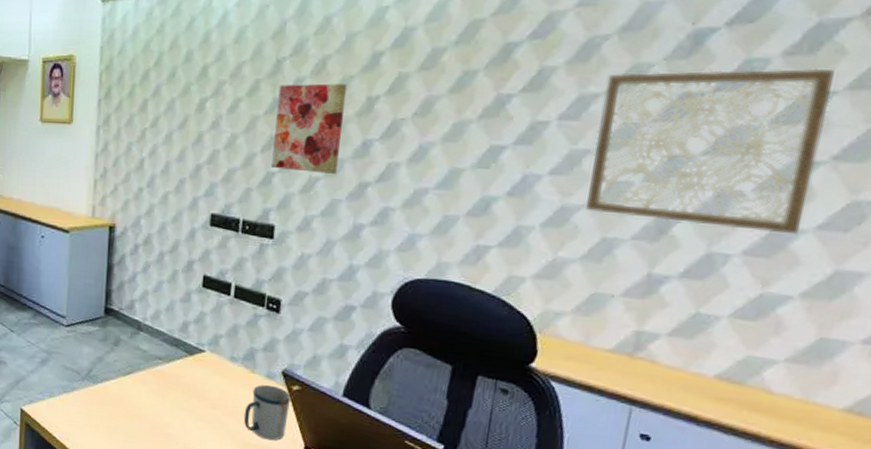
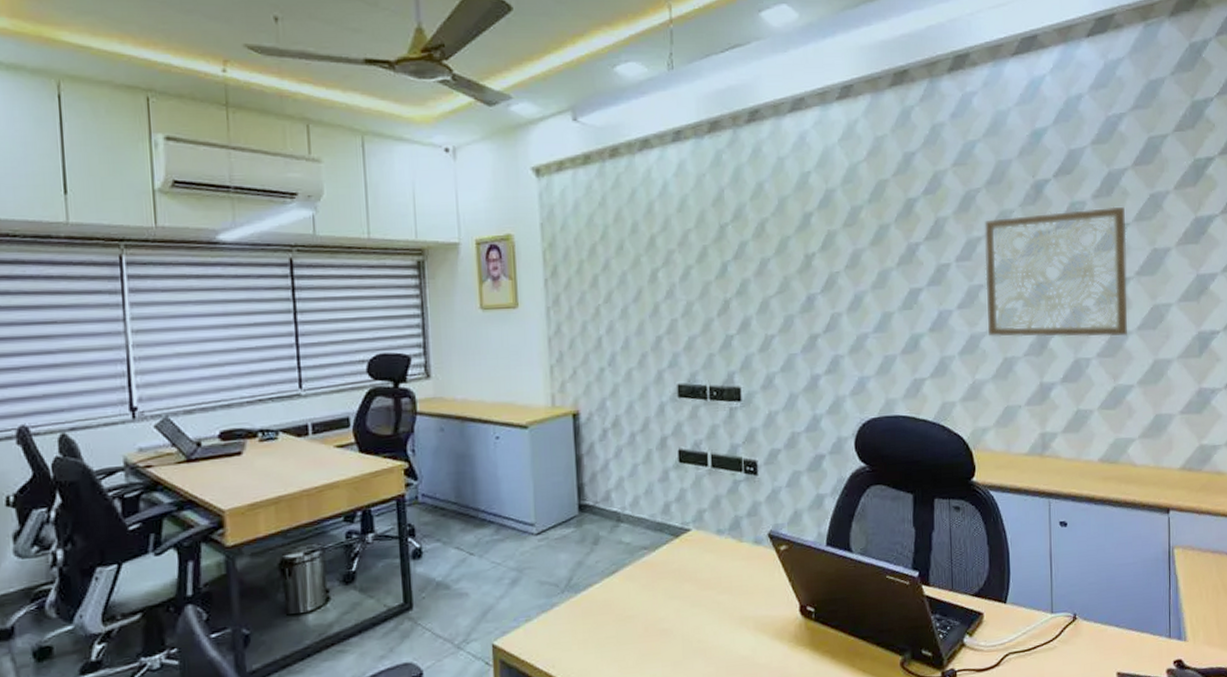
mug: present [243,384,292,441] -> none [738,550,781,609]
wall art: present [272,83,348,174] -> none [726,244,789,331]

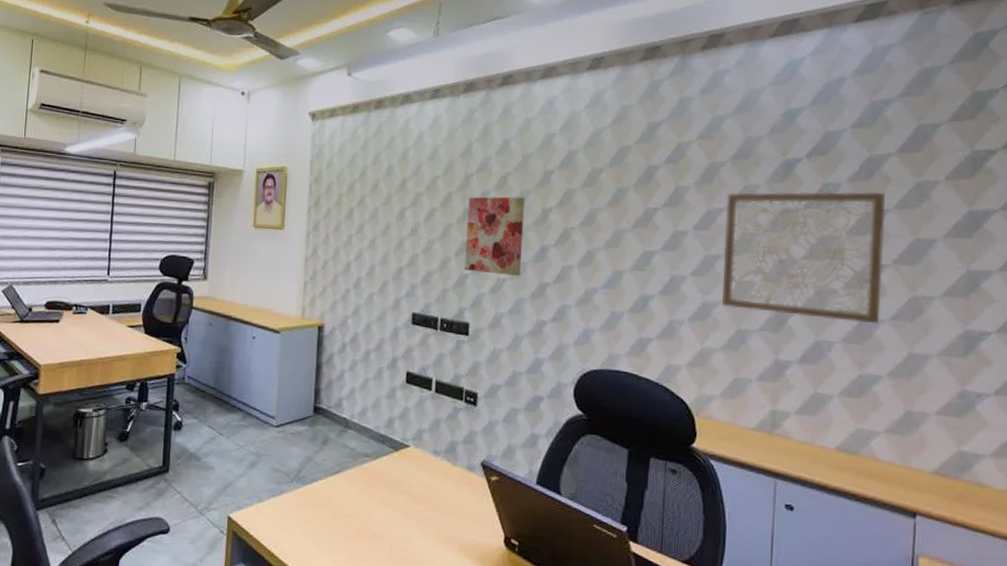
wall art: none [726,244,789,331] -> present [465,196,526,276]

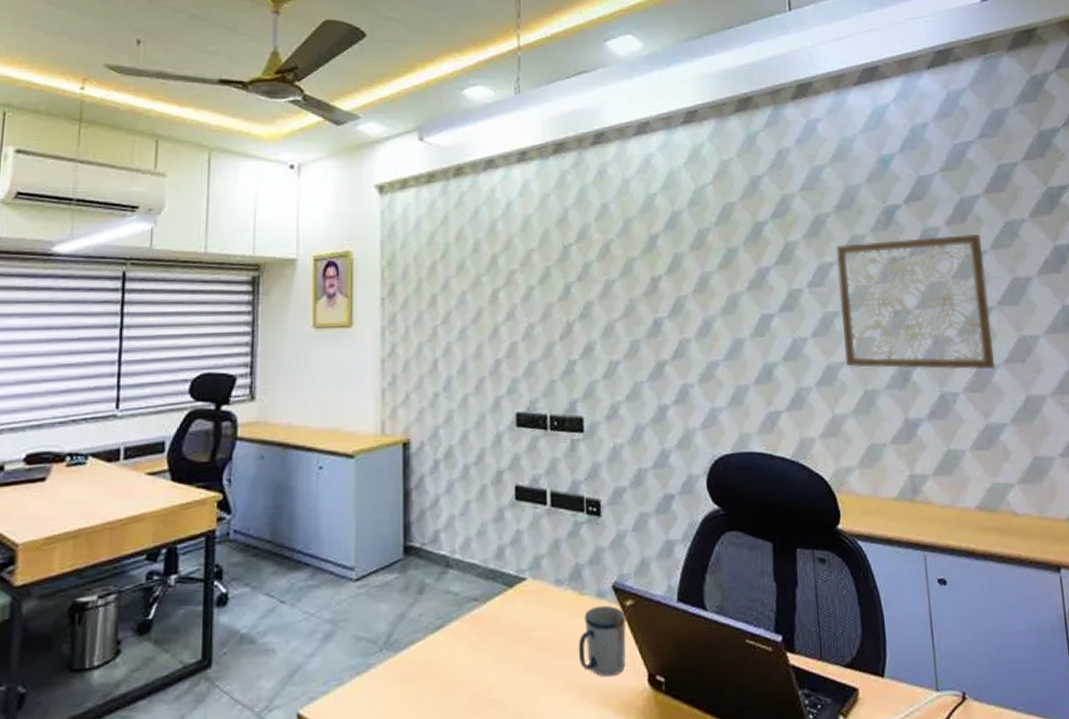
mug: none [447,476,491,534] -> present [578,605,627,677]
wall art: present [465,196,526,276] -> none [569,266,635,357]

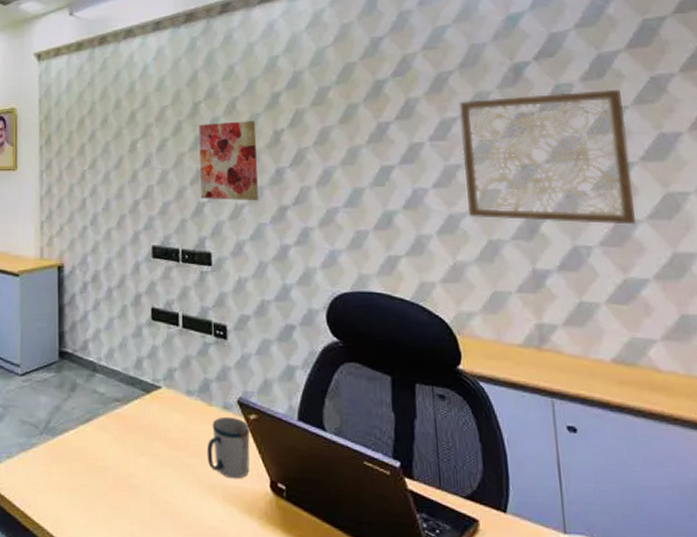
wall art: none [569,266,635,357] -> present [199,121,258,200]

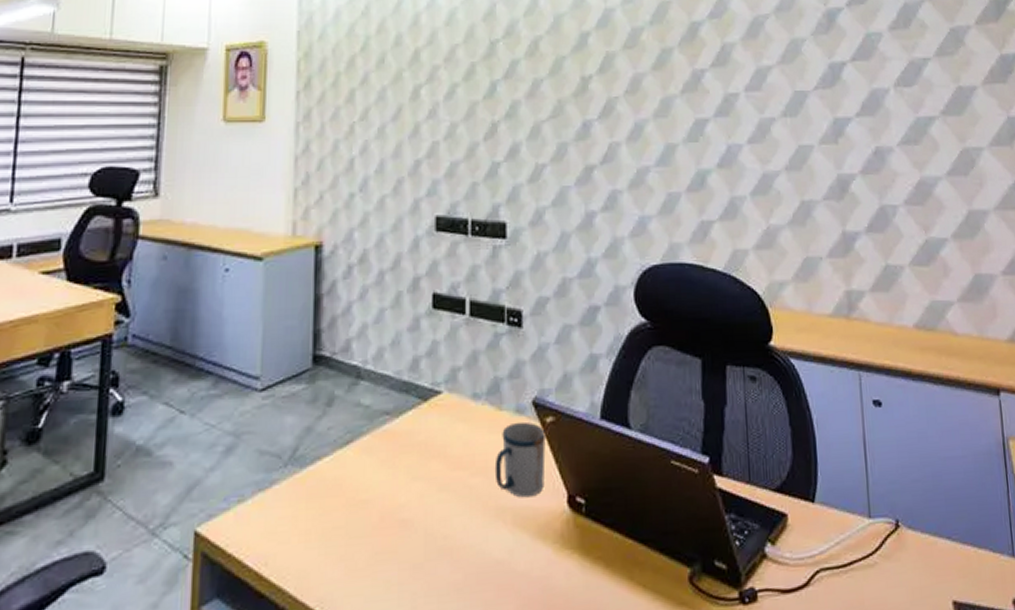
wall art: present [199,121,258,200] -> none [495,65,562,159]
wall art: present [459,89,636,225] -> none [775,39,936,182]

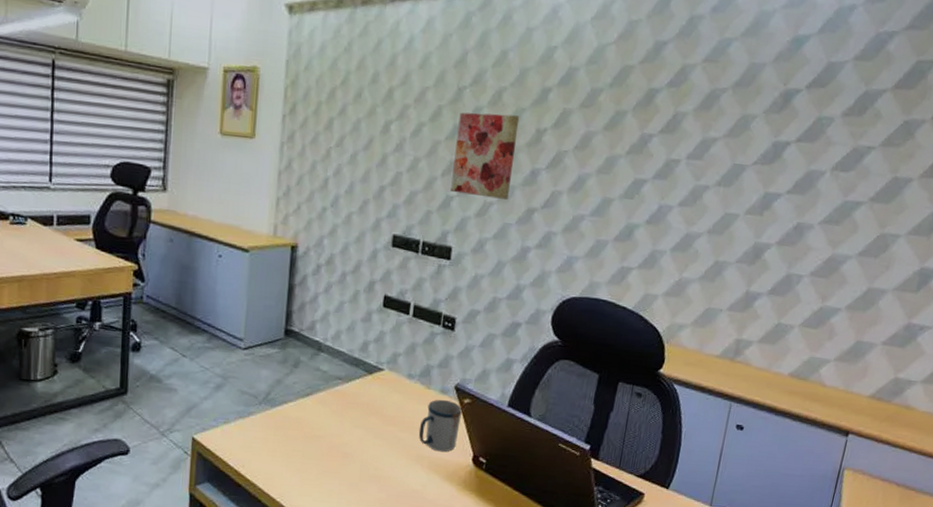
wall art: none [495,65,562,159] -> present [451,112,520,200]

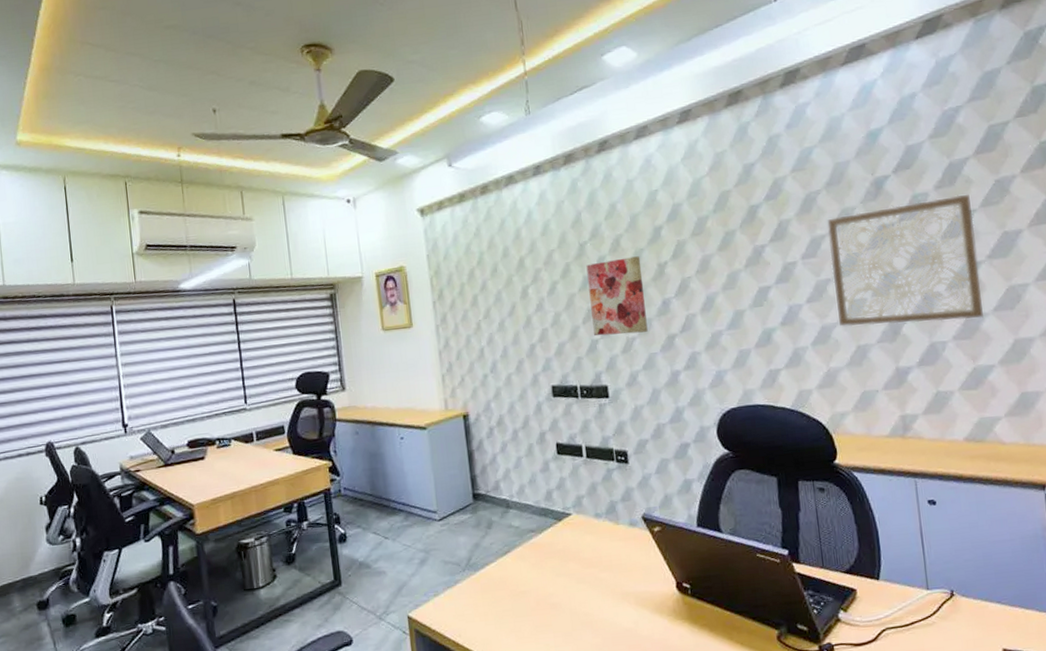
mug: present [418,399,463,452] -> none [617,532,657,585]
wall art: none [704,121,874,260] -> present [827,194,983,327]

